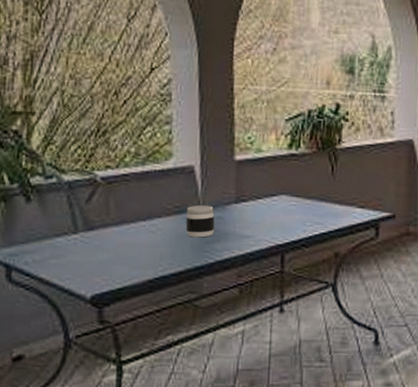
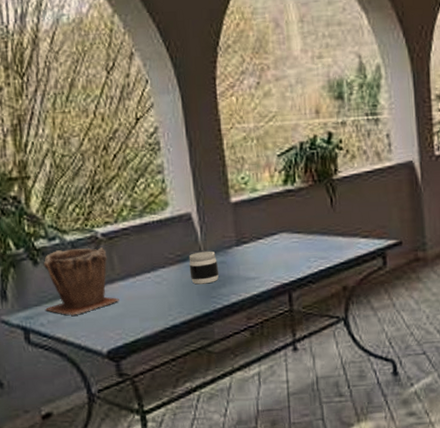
plant pot: none [31,189,111,257] -> present [43,247,119,316]

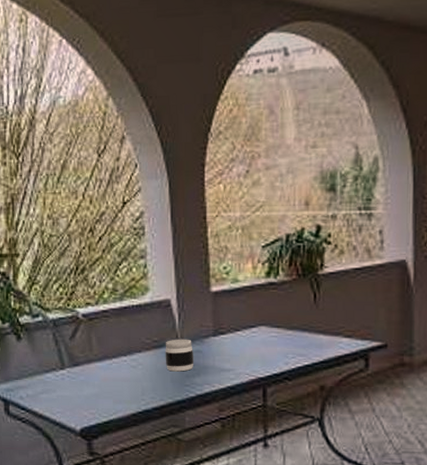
plant pot: present [43,247,119,316] -> none [24,327,95,392]

